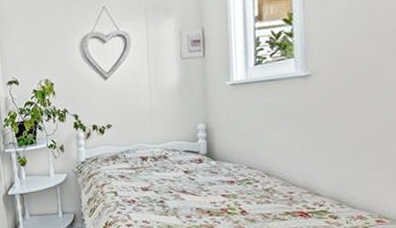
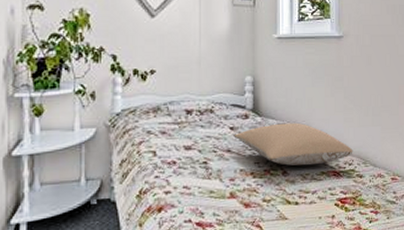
pillow: none [189,165,325,206] -> present [235,122,353,166]

